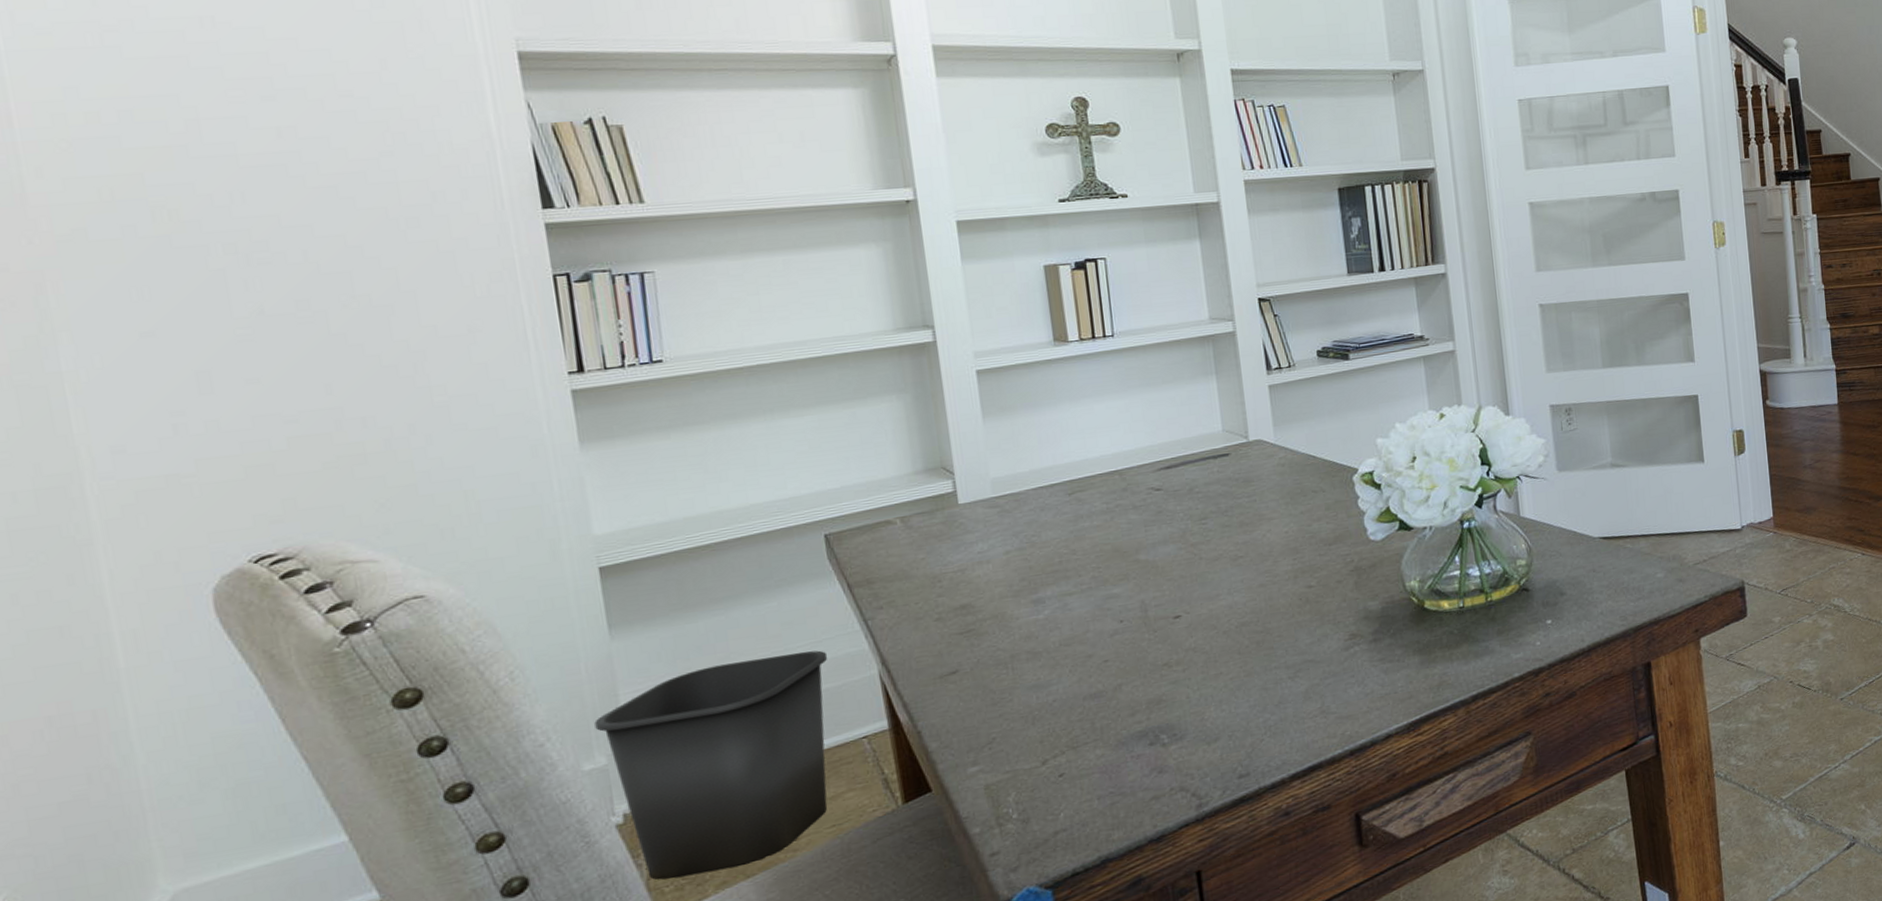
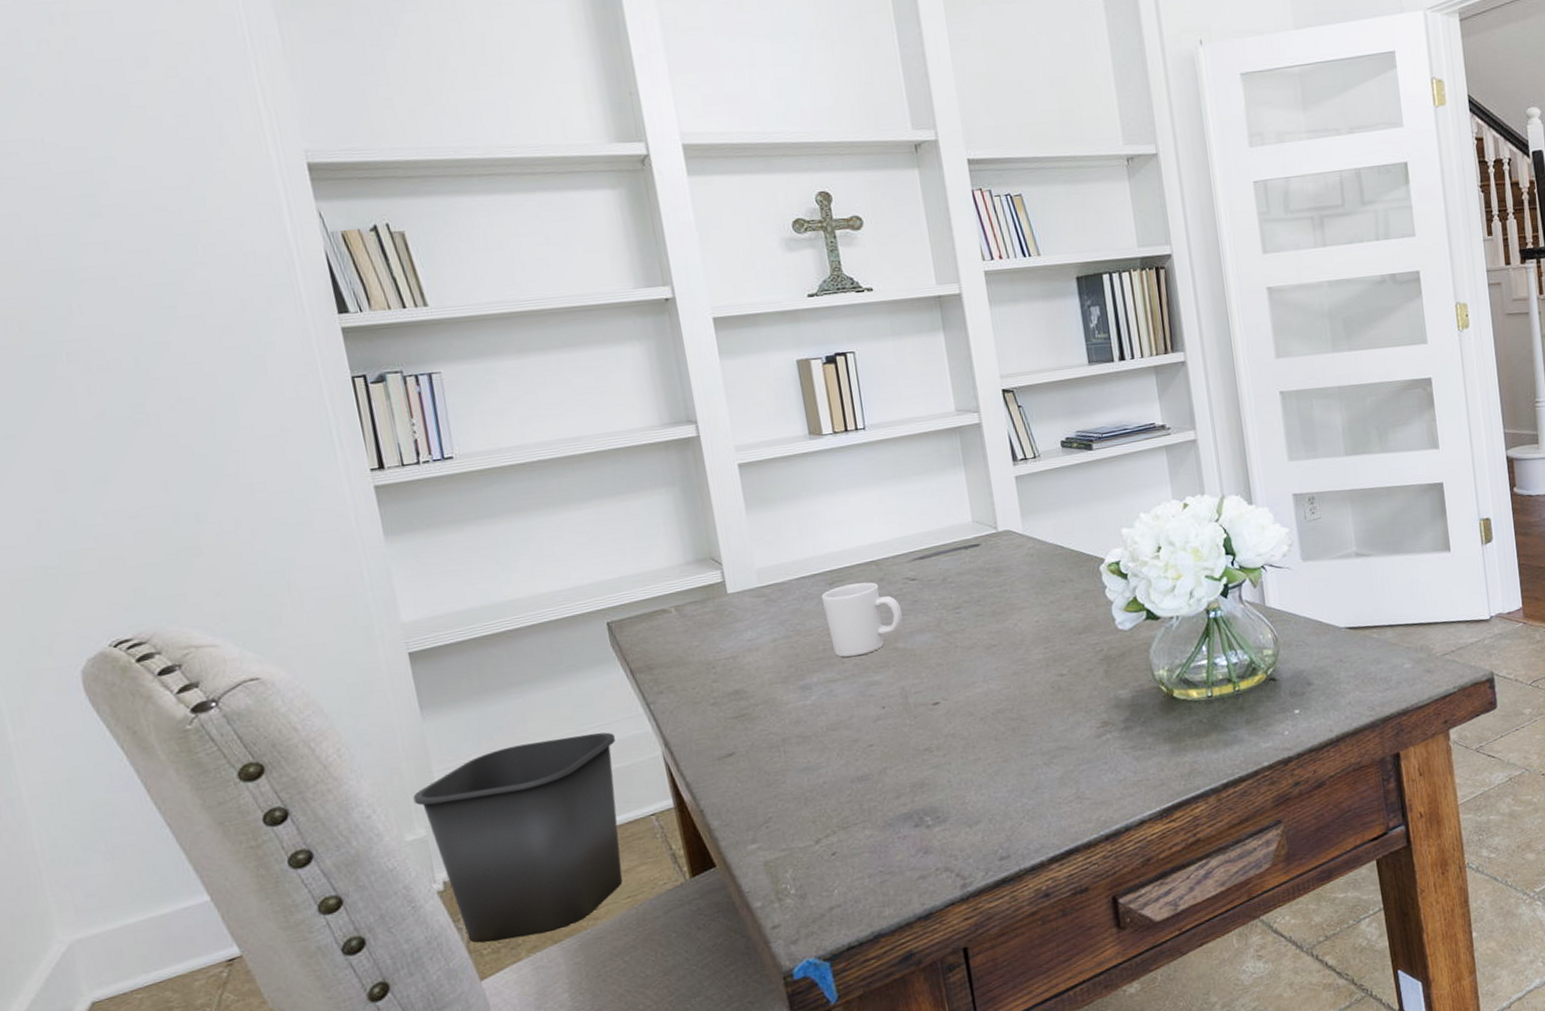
mug: none [1059,492,1146,570] -> present [821,582,903,658]

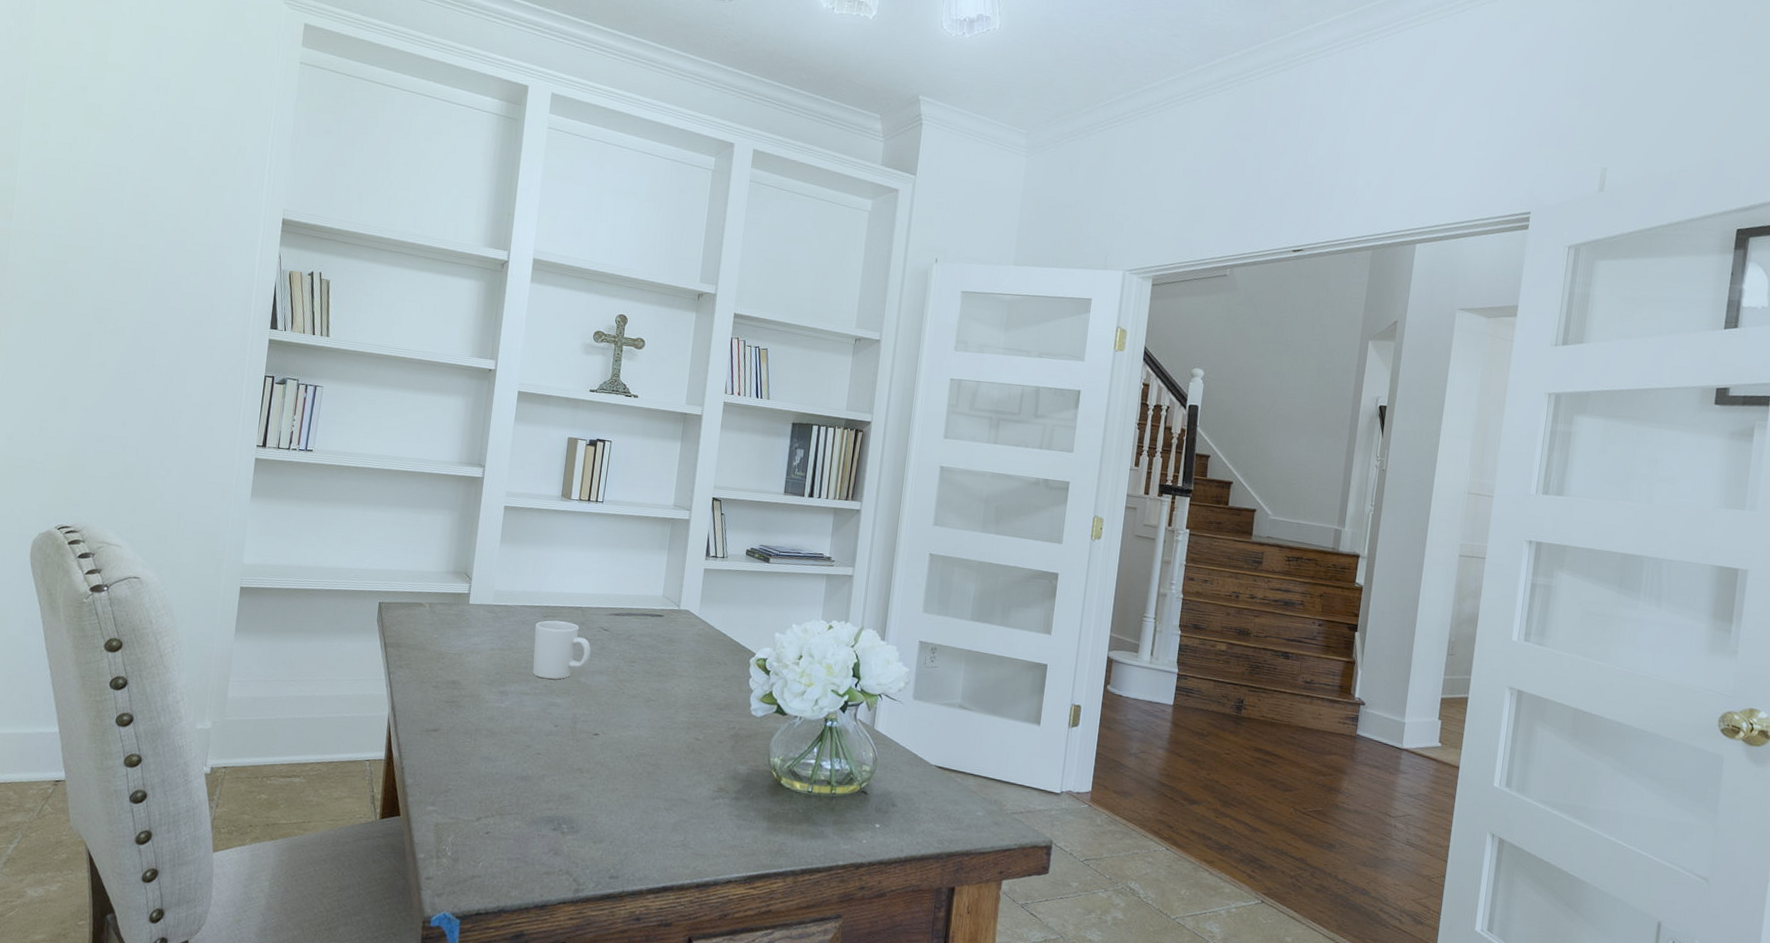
waste bin: present [413,732,623,944] -> none [210,677,360,830]

